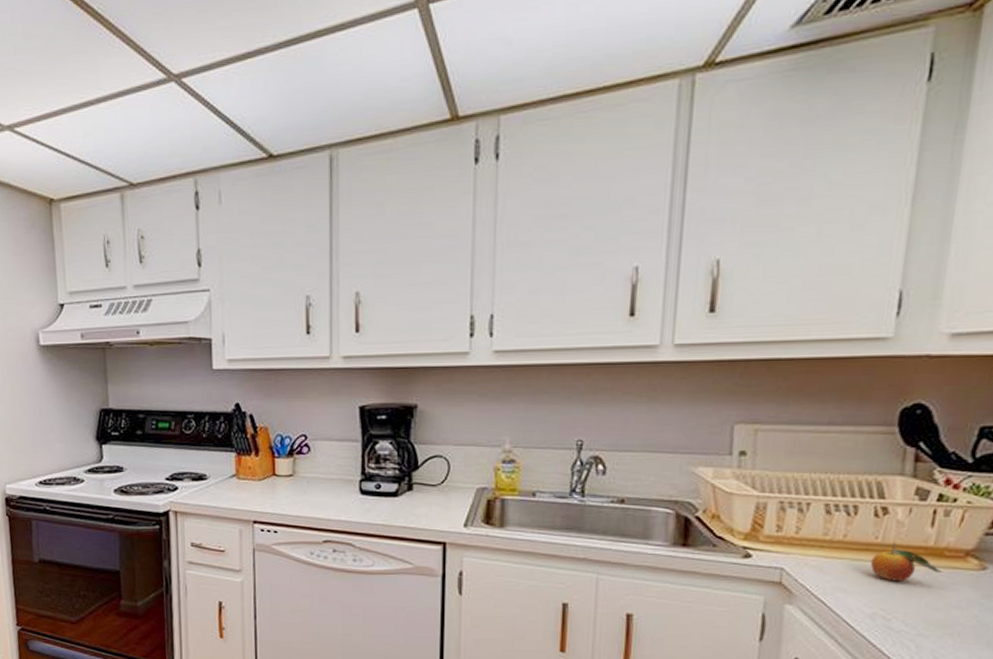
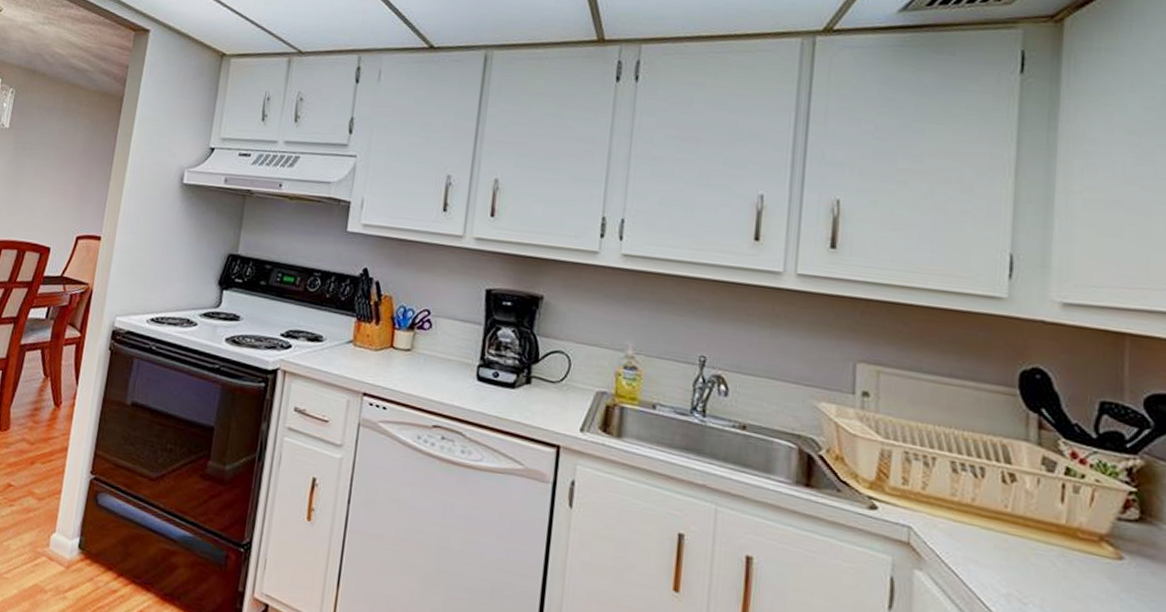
fruit: present [870,543,943,581] -> none [1001,515,1078,561]

